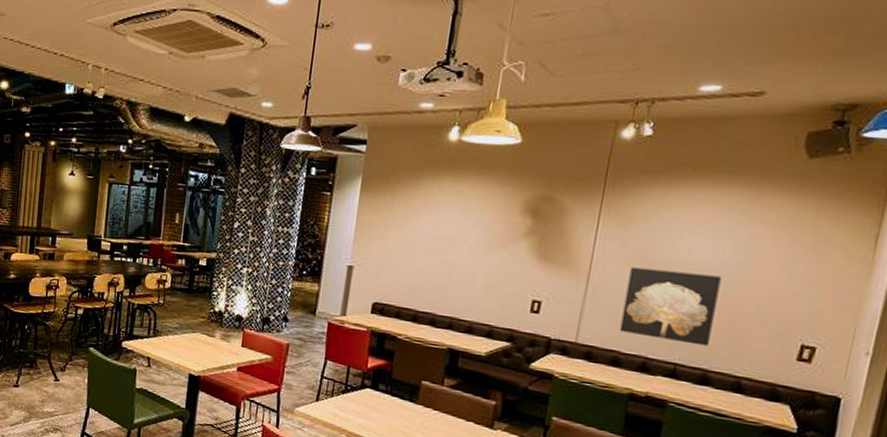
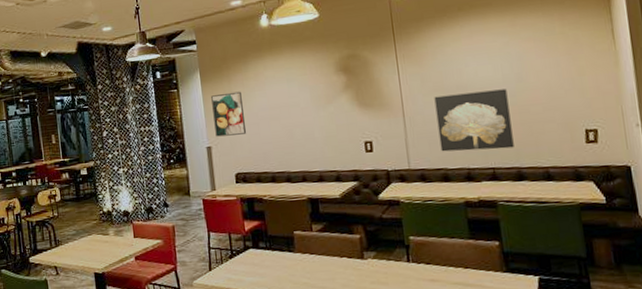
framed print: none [362,208,404,261] -> present [211,91,246,137]

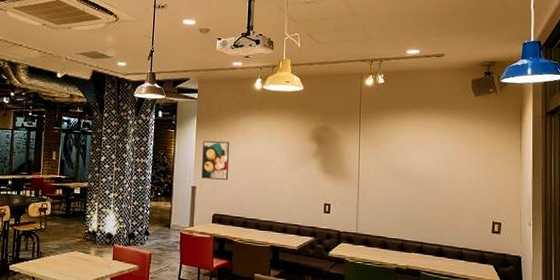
wall art: present [434,89,514,152] -> none [383,174,439,228]

